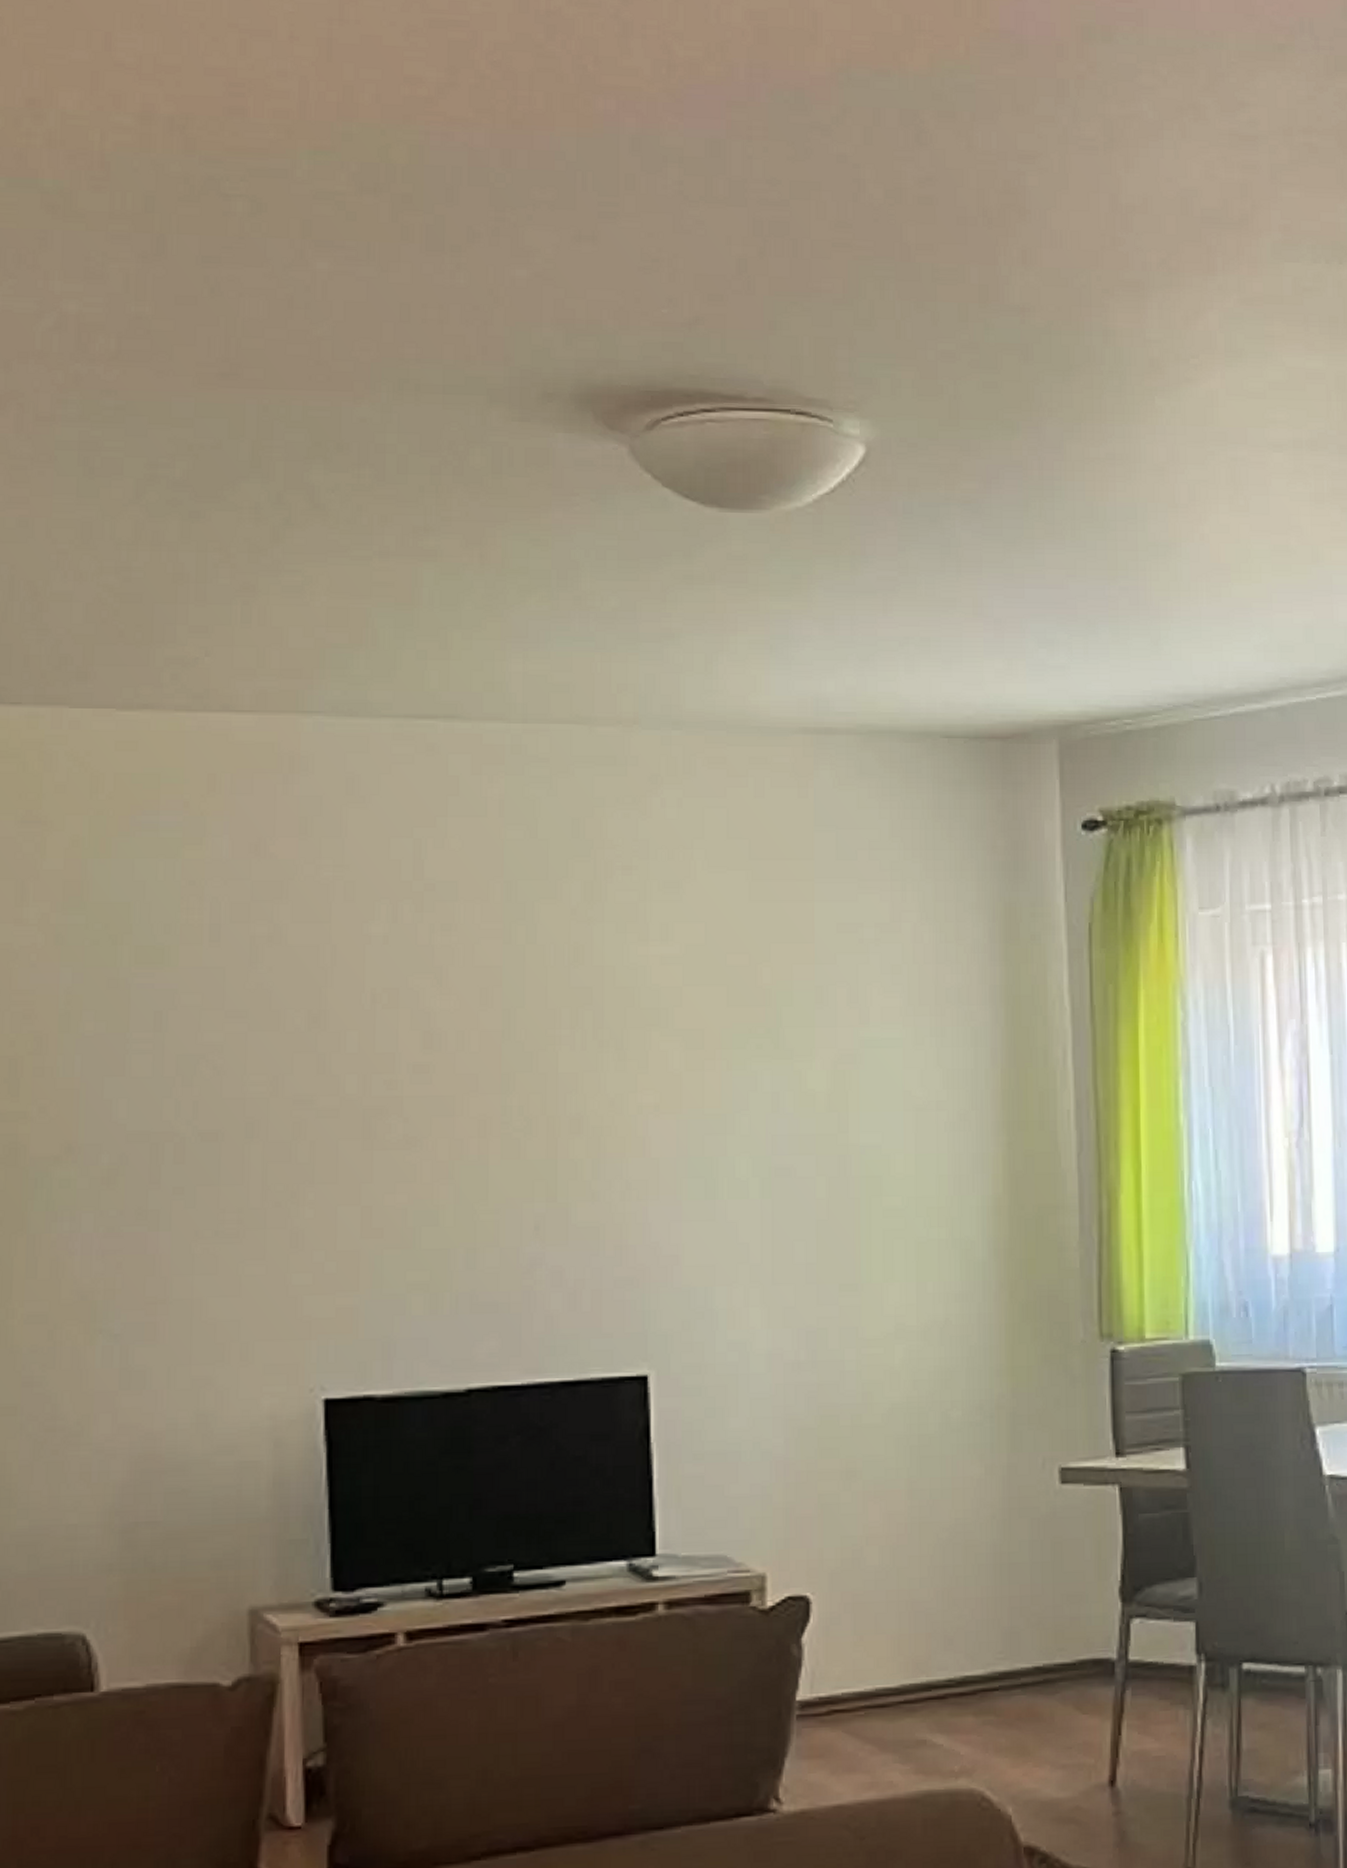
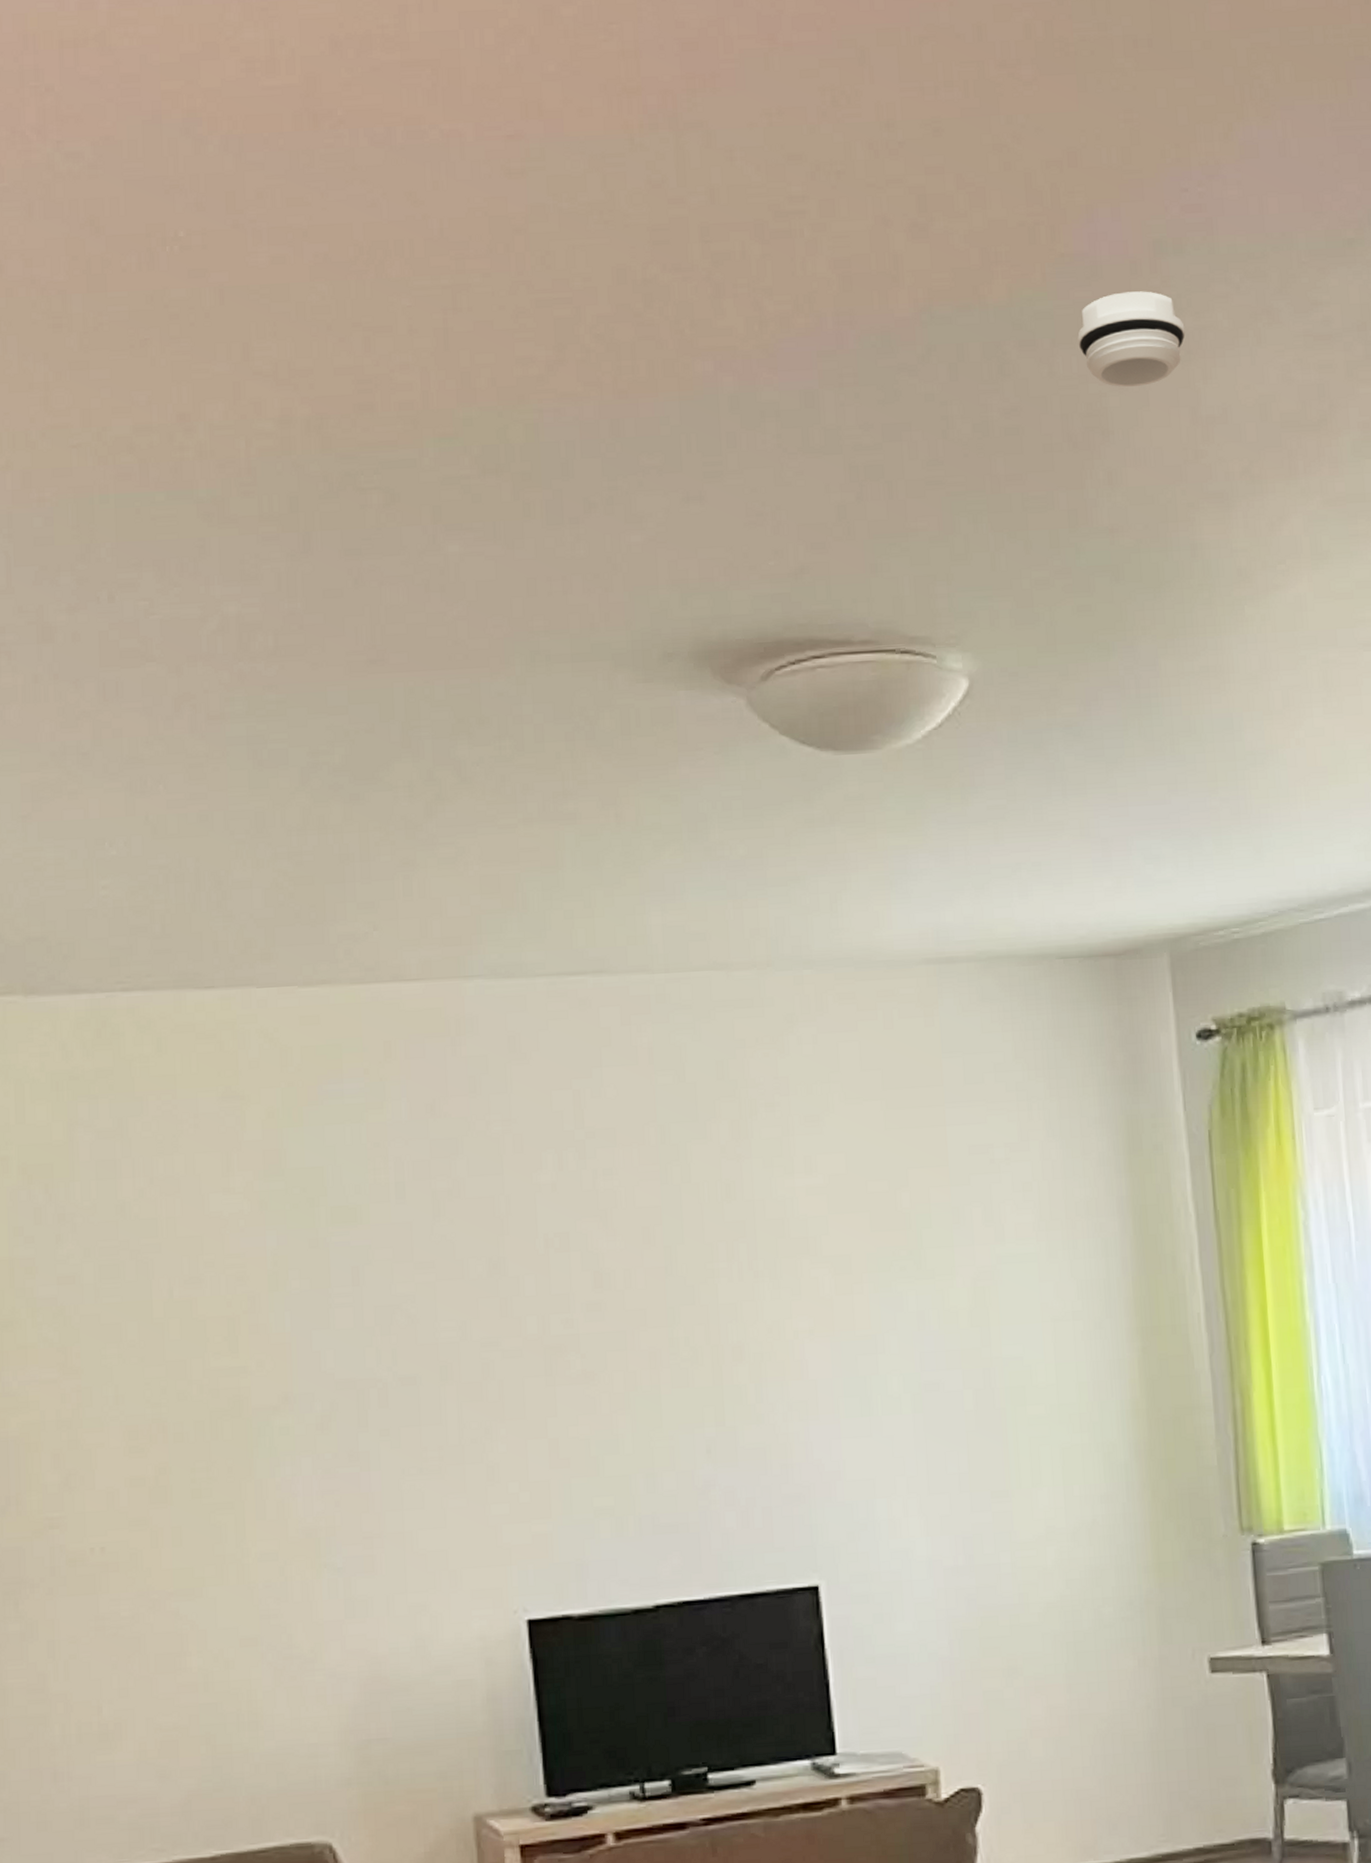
smoke detector: none [999,73,1109,168] -> present [1077,291,1185,387]

